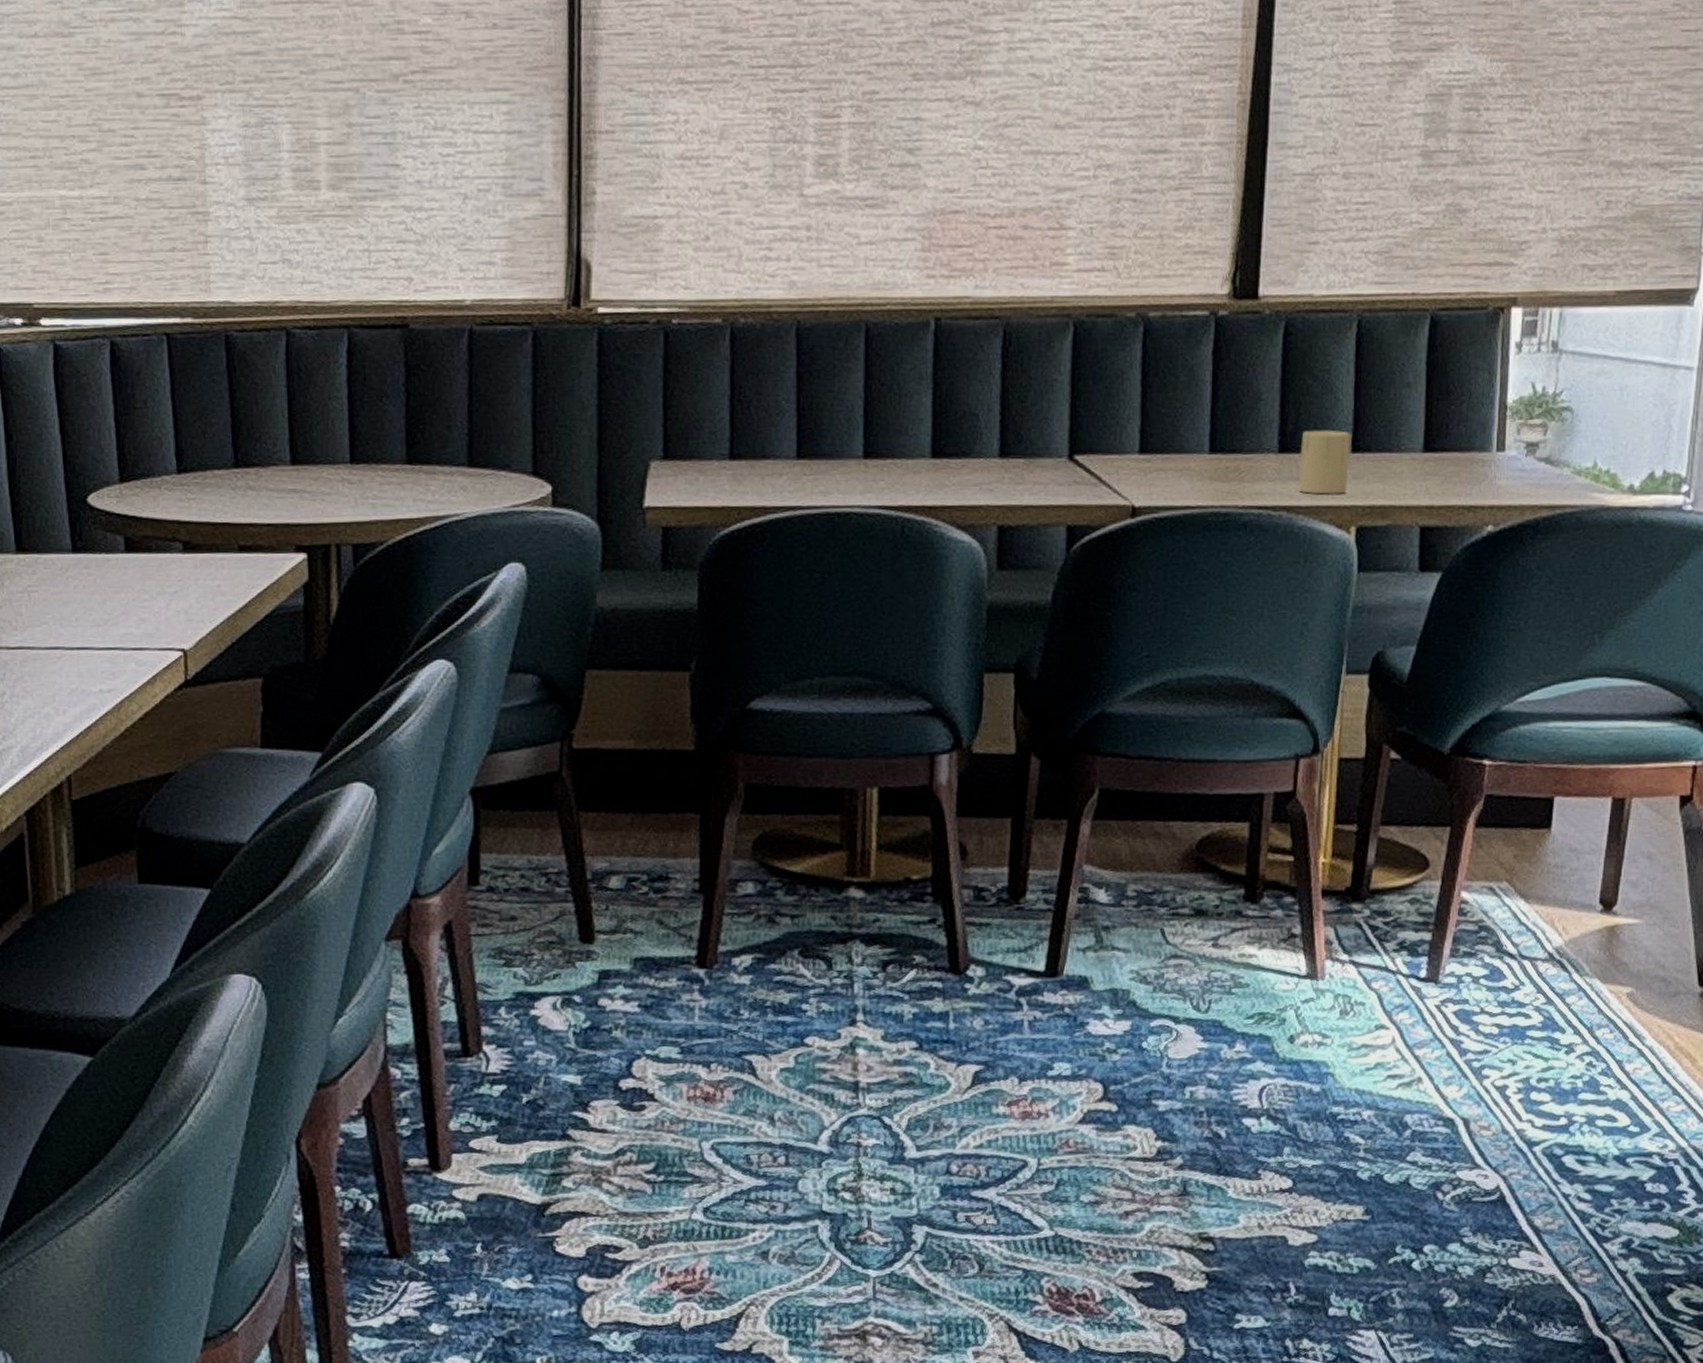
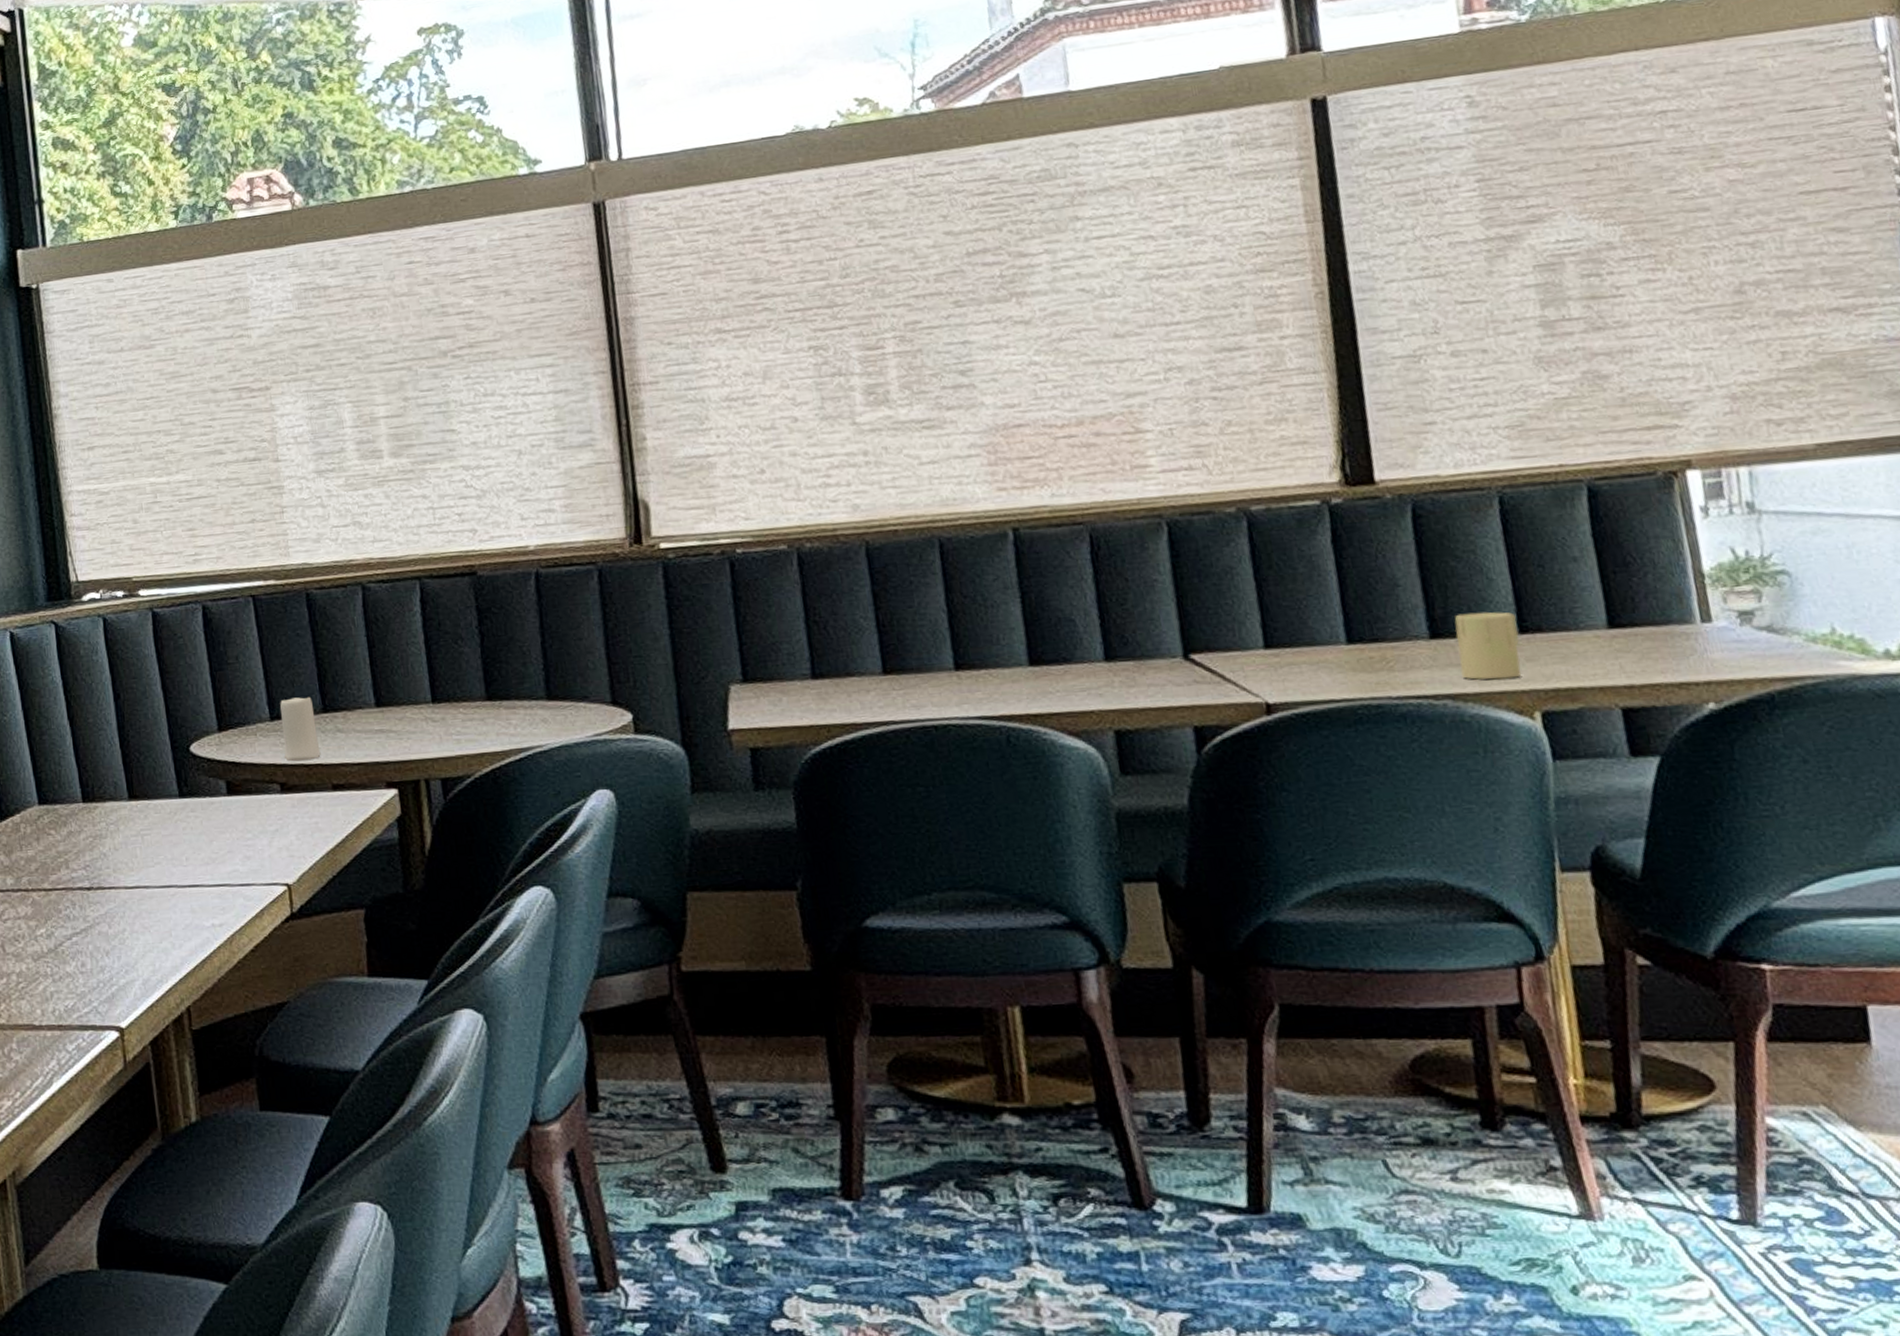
candle: none [189,449,229,519] -> present [280,696,321,762]

